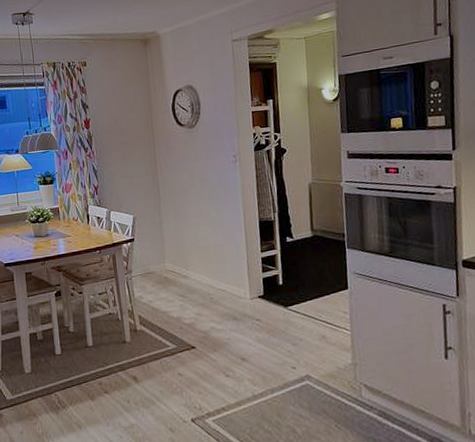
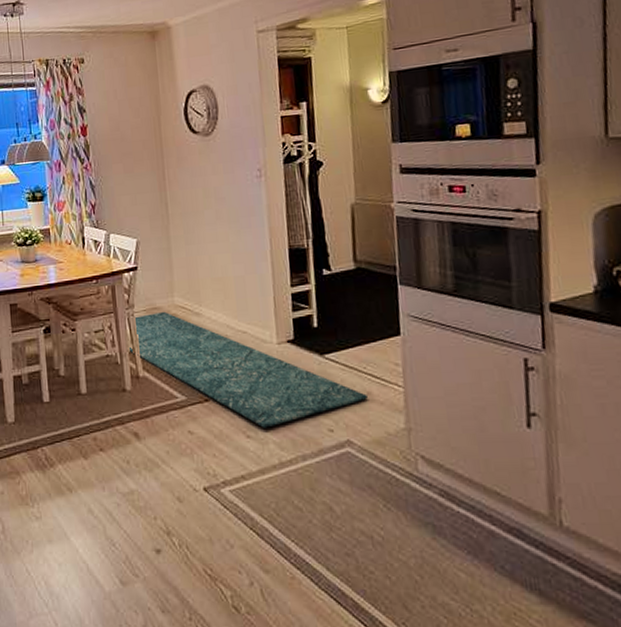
rug: none [126,275,324,368] -> present [127,311,369,428]

